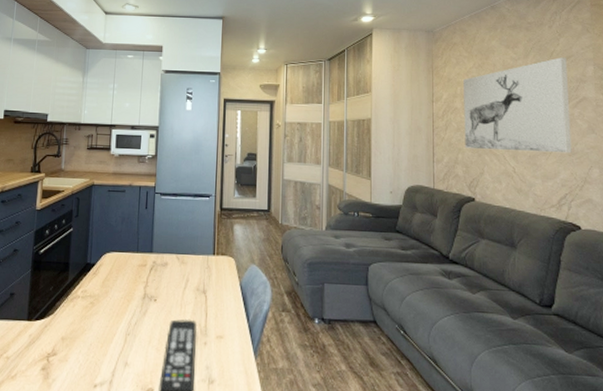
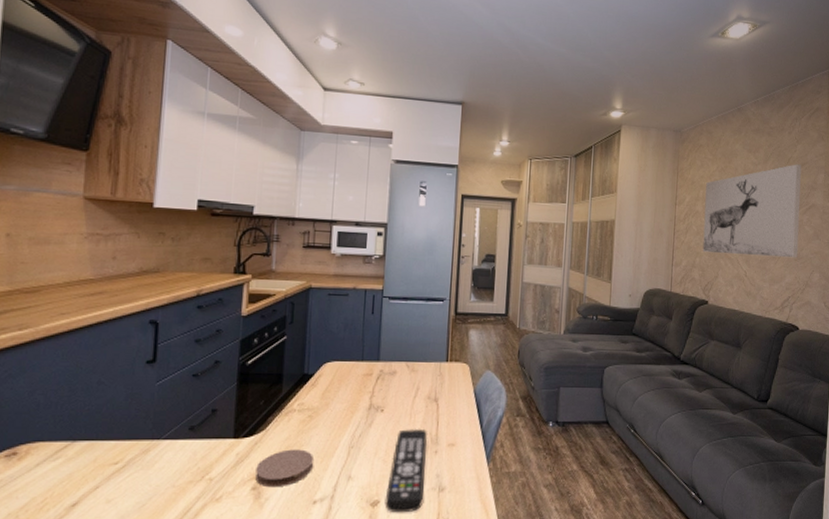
coaster: none [45,333,94,370] -> present [255,449,313,488]

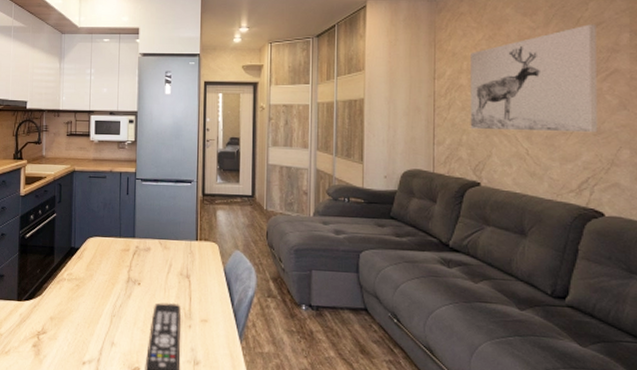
coaster: present [255,449,313,488] -> none [35,313,81,347]

